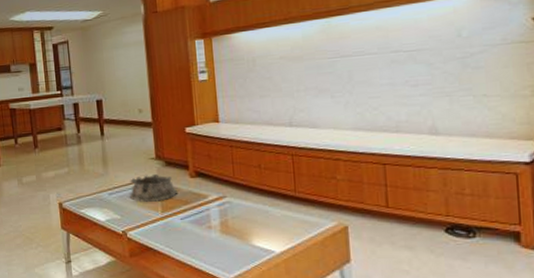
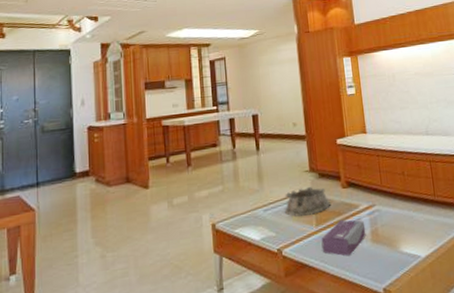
tissue box: none [166,209,215,244] -> present [321,220,366,256]

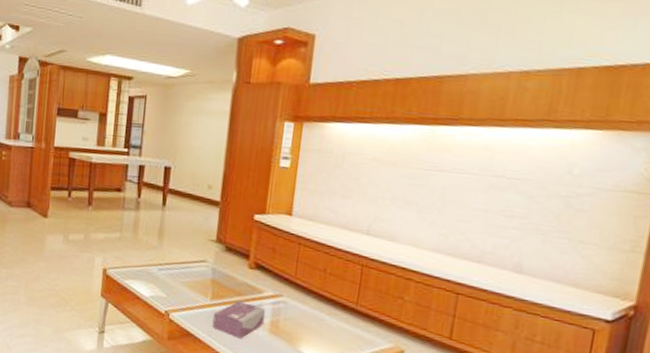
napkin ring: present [284,186,332,217] -> none [179,256,233,288]

